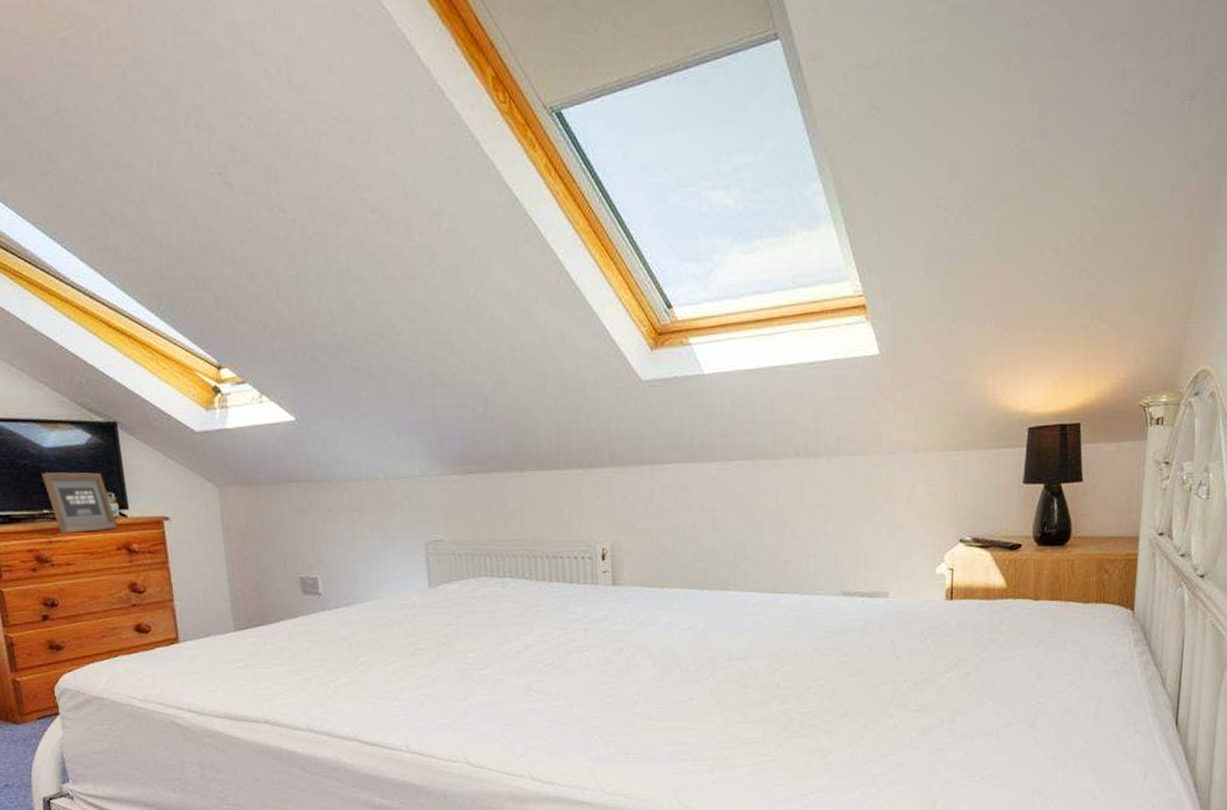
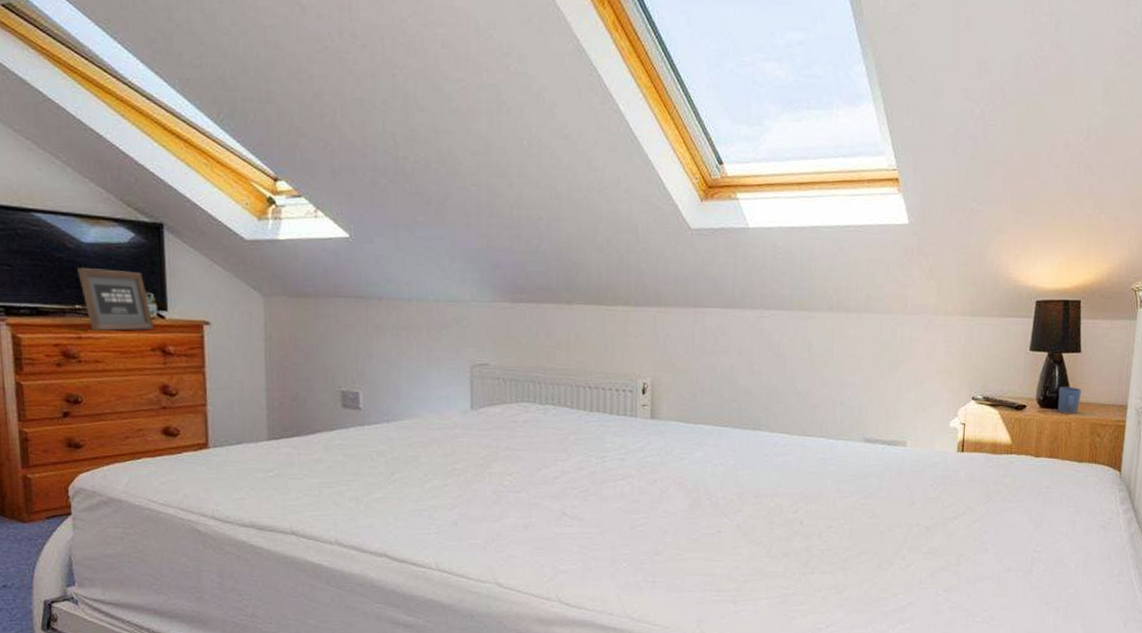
mug: none [1057,520,1086,552] -> present [1057,387,1082,415]

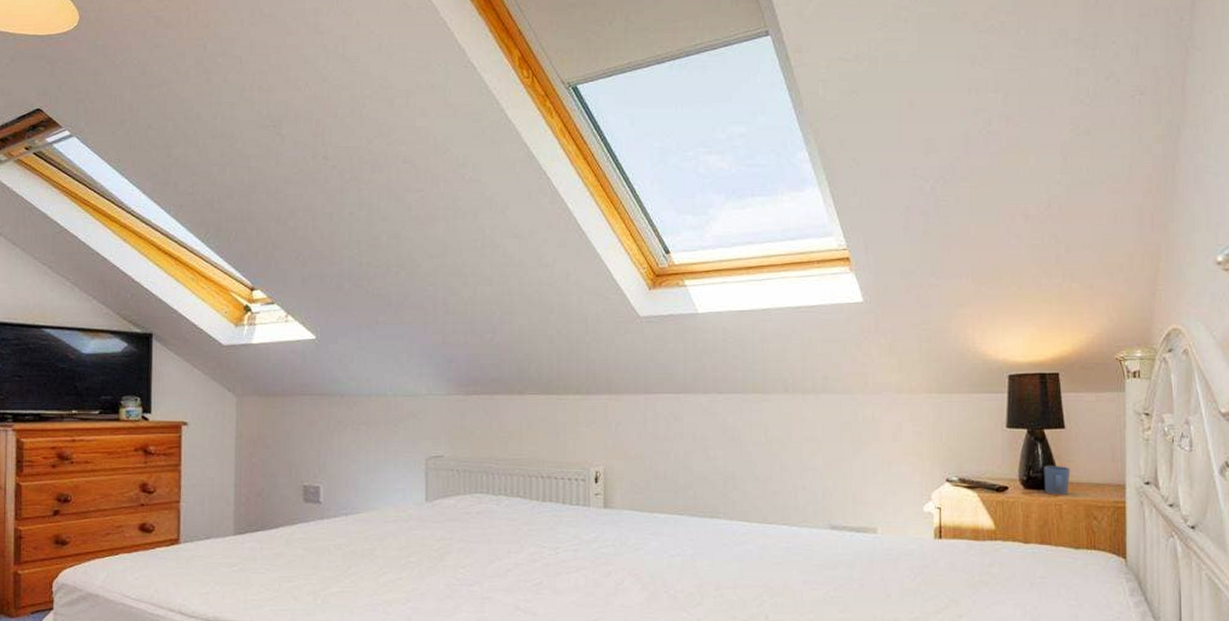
picture frame: present [77,268,154,332] -> none [76,377,138,434]

